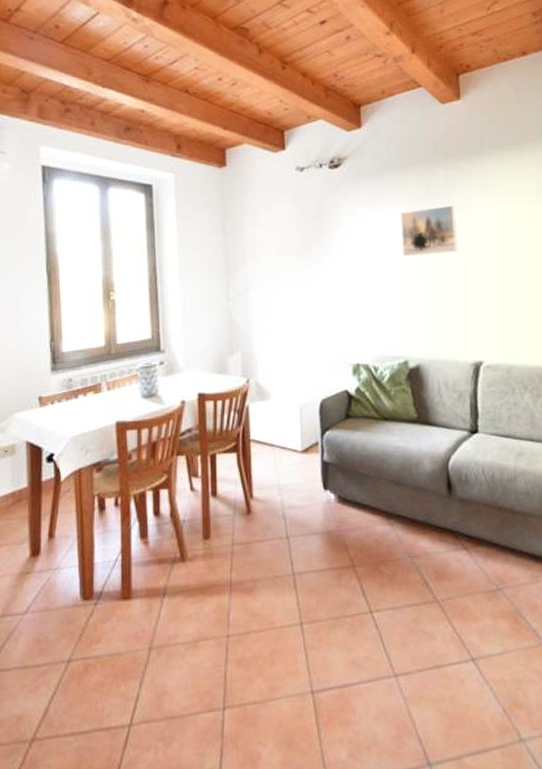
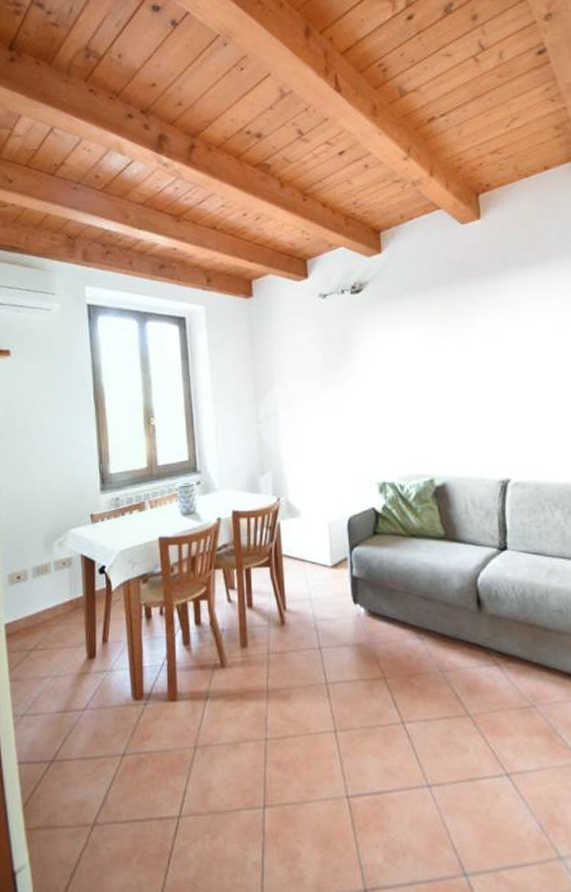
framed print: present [401,205,458,257] -> none [423,324,482,377]

